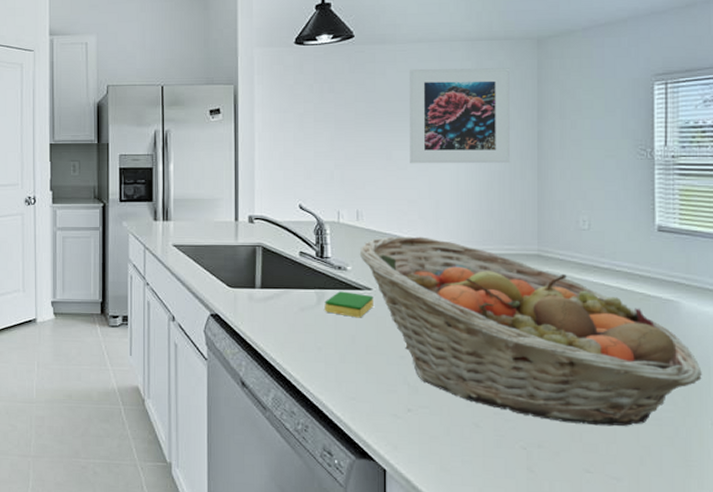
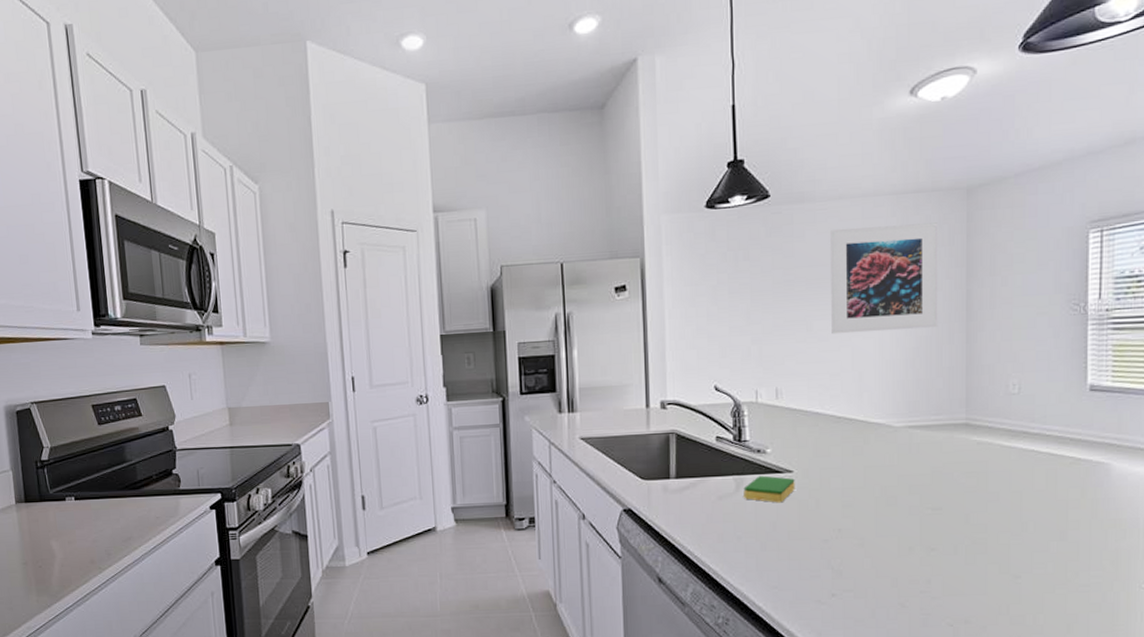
fruit basket: present [359,236,702,426] -> none [779,412,1131,597]

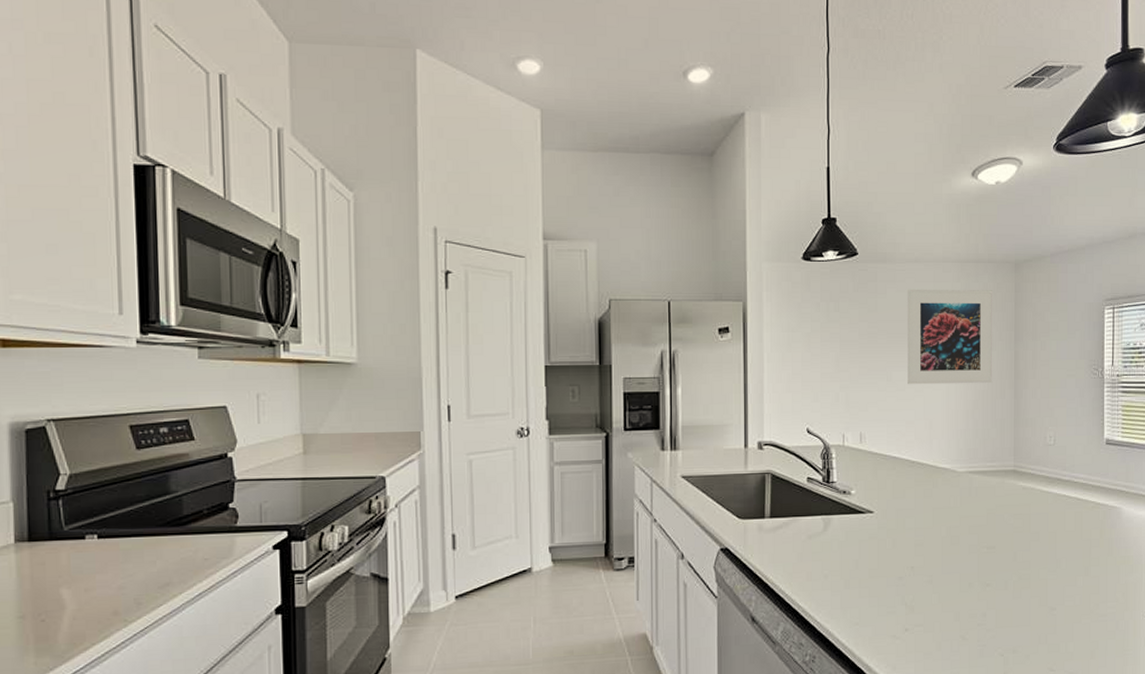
dish sponge: present [743,475,795,503] -> none [830,516,875,542]

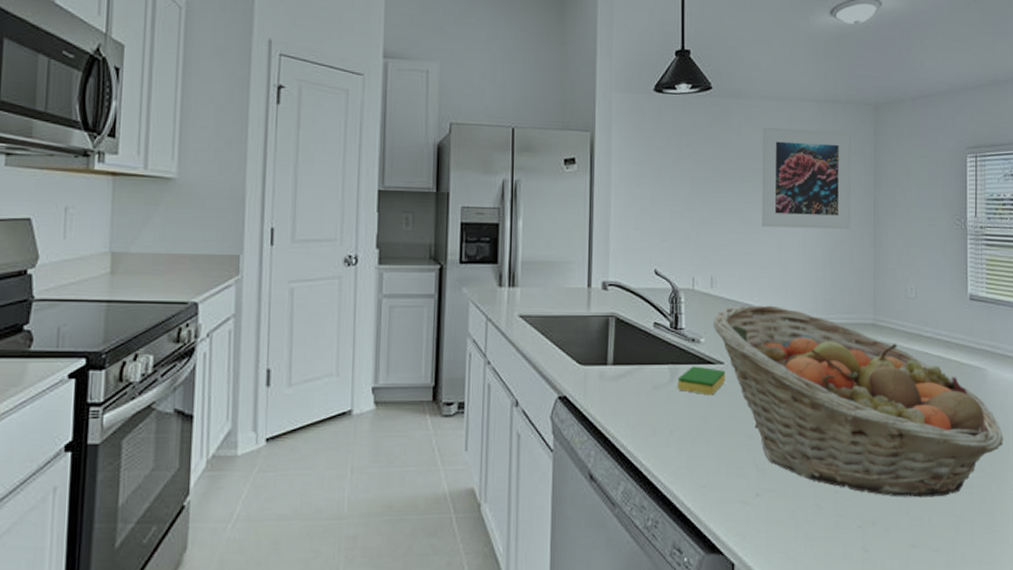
dish sponge: none [830,516,875,542] -> present [677,366,725,396]
fruit basket: none [862,457,1136,627] -> present [712,305,1003,498]

